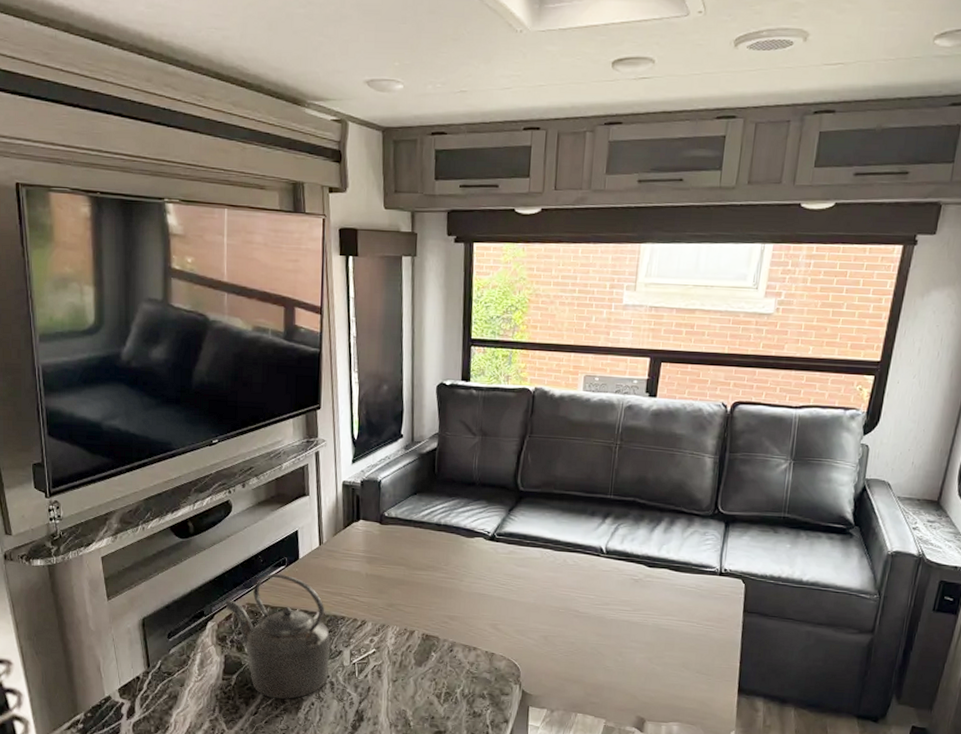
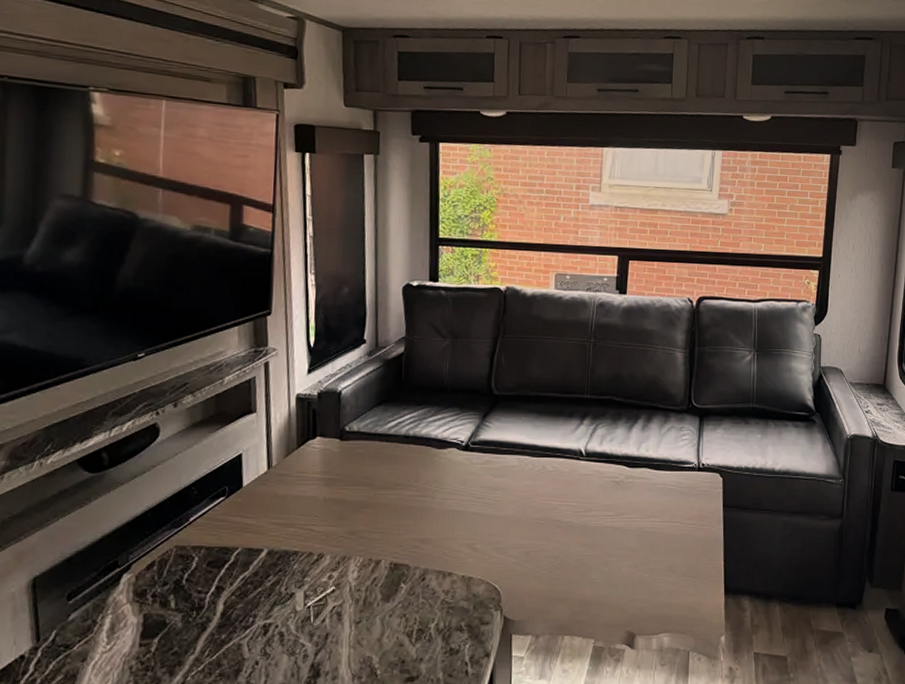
kettle: present [225,574,331,699] -> none [147,507,281,662]

